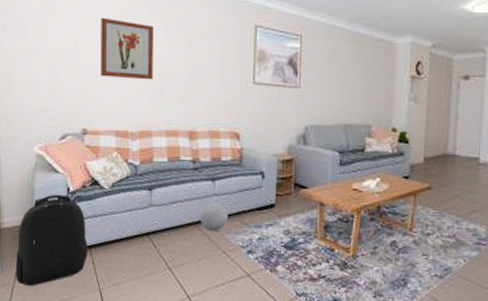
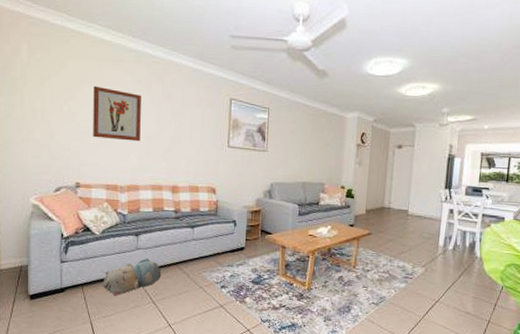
backpack: present [15,194,88,286] -> none [12,239,80,320]
plush toy: none [112,216,179,261] -> present [102,258,162,296]
ball: present [200,203,228,232] -> none [180,247,205,270]

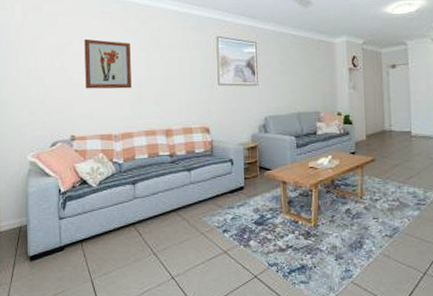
plush toy: present [102,258,162,296] -> none [102,207,161,250]

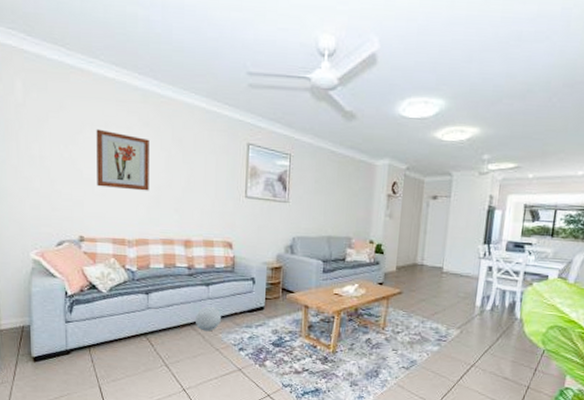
ball: none [179,191,204,216] -> present [194,306,221,332]

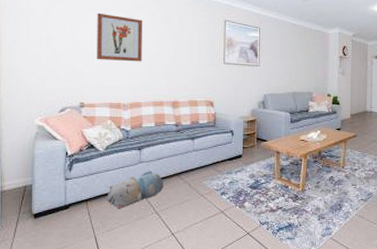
plush toy: none [111,318,175,359] -> present [106,171,164,209]
ball: present [194,306,221,332] -> none [182,157,205,180]

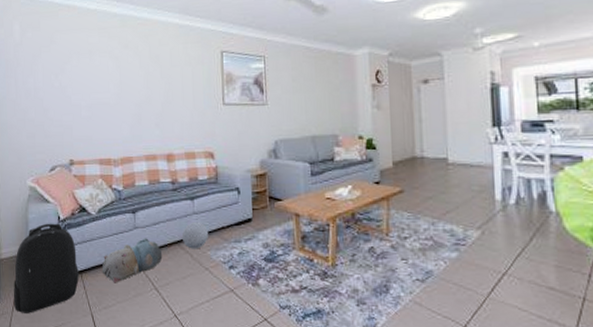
backpack: none [15,158,84,239] -> present [13,223,79,314]
wall art: present [97,12,142,62] -> none [82,56,131,110]
ball: none [182,157,205,180] -> present [181,221,208,249]

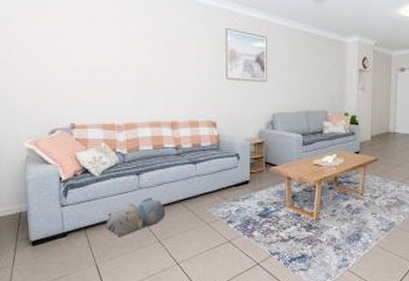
backpack: present [13,223,79,314] -> none [13,183,83,266]
ball: present [181,221,208,249] -> none [184,183,209,207]

